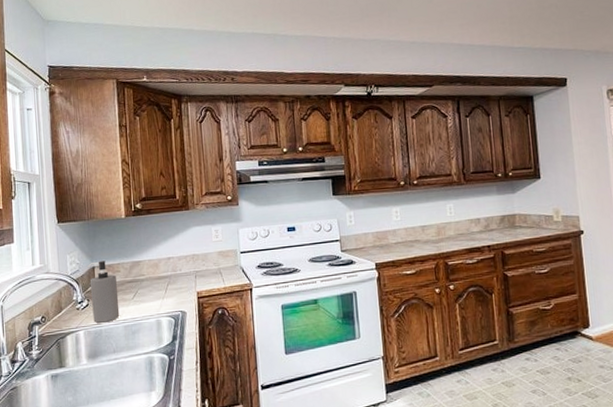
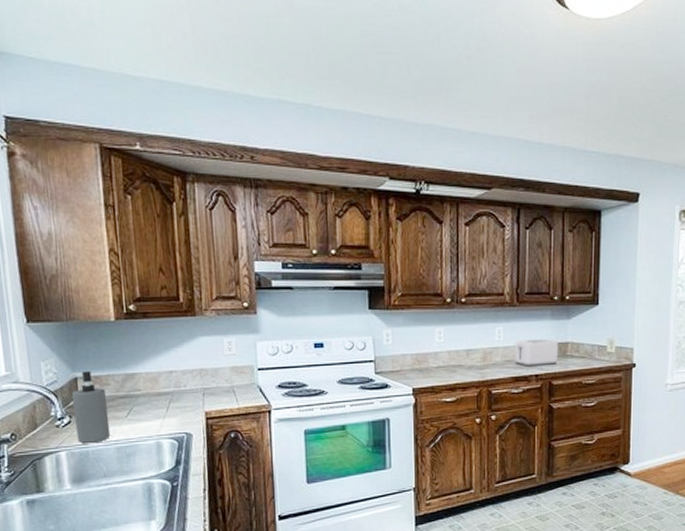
toaster: none [465,212,508,240] -> present [514,339,559,368]

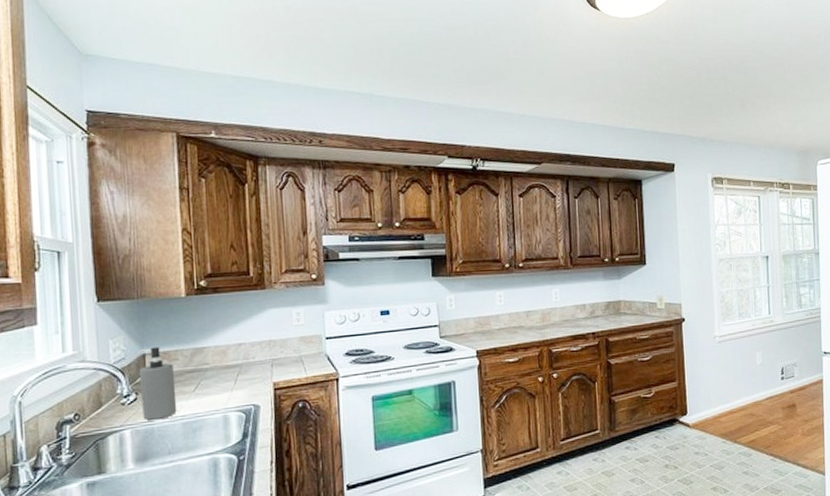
toaster: present [514,339,559,368] -> none [571,298,613,326]

